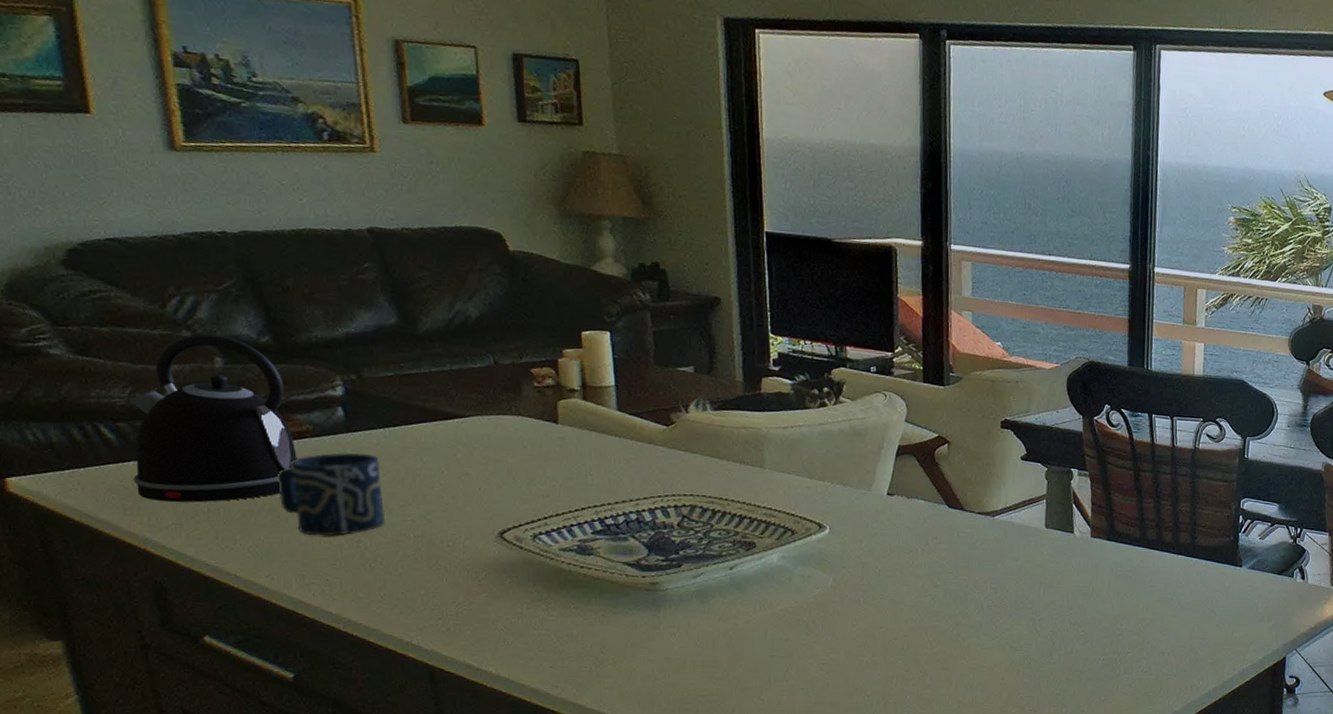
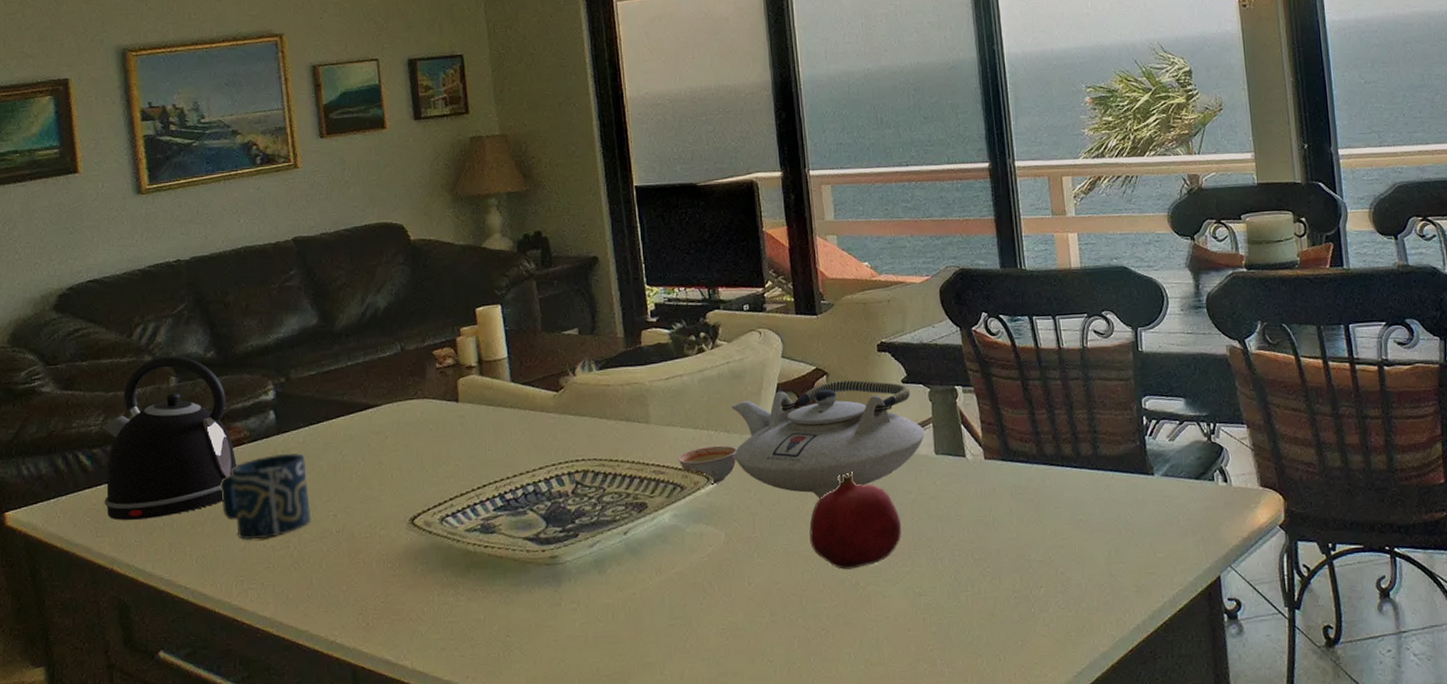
teapot: none [791,450,1038,556] -> present [678,380,925,499]
fruit: none [917,535,1006,622] -> present [809,472,901,570]

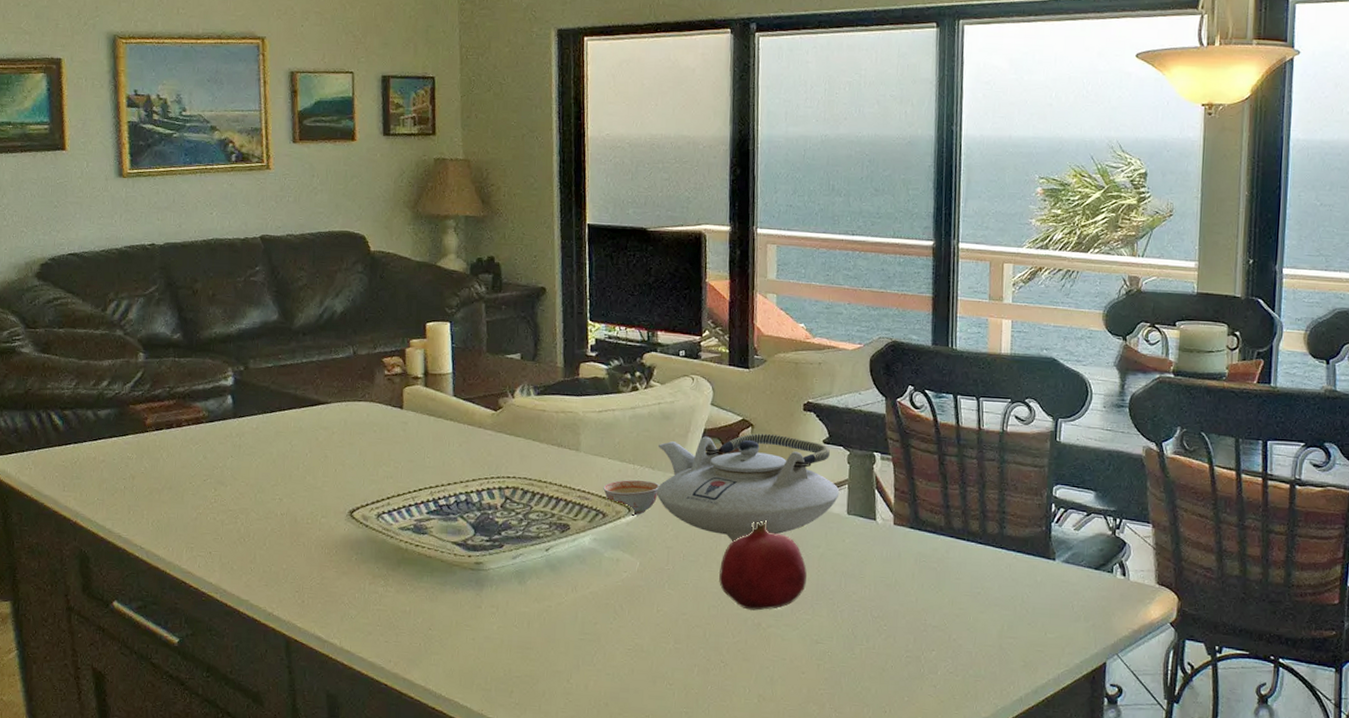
kettle: present [102,356,237,520] -> none [72,333,194,481]
cup: present [221,452,311,540] -> none [178,436,259,512]

